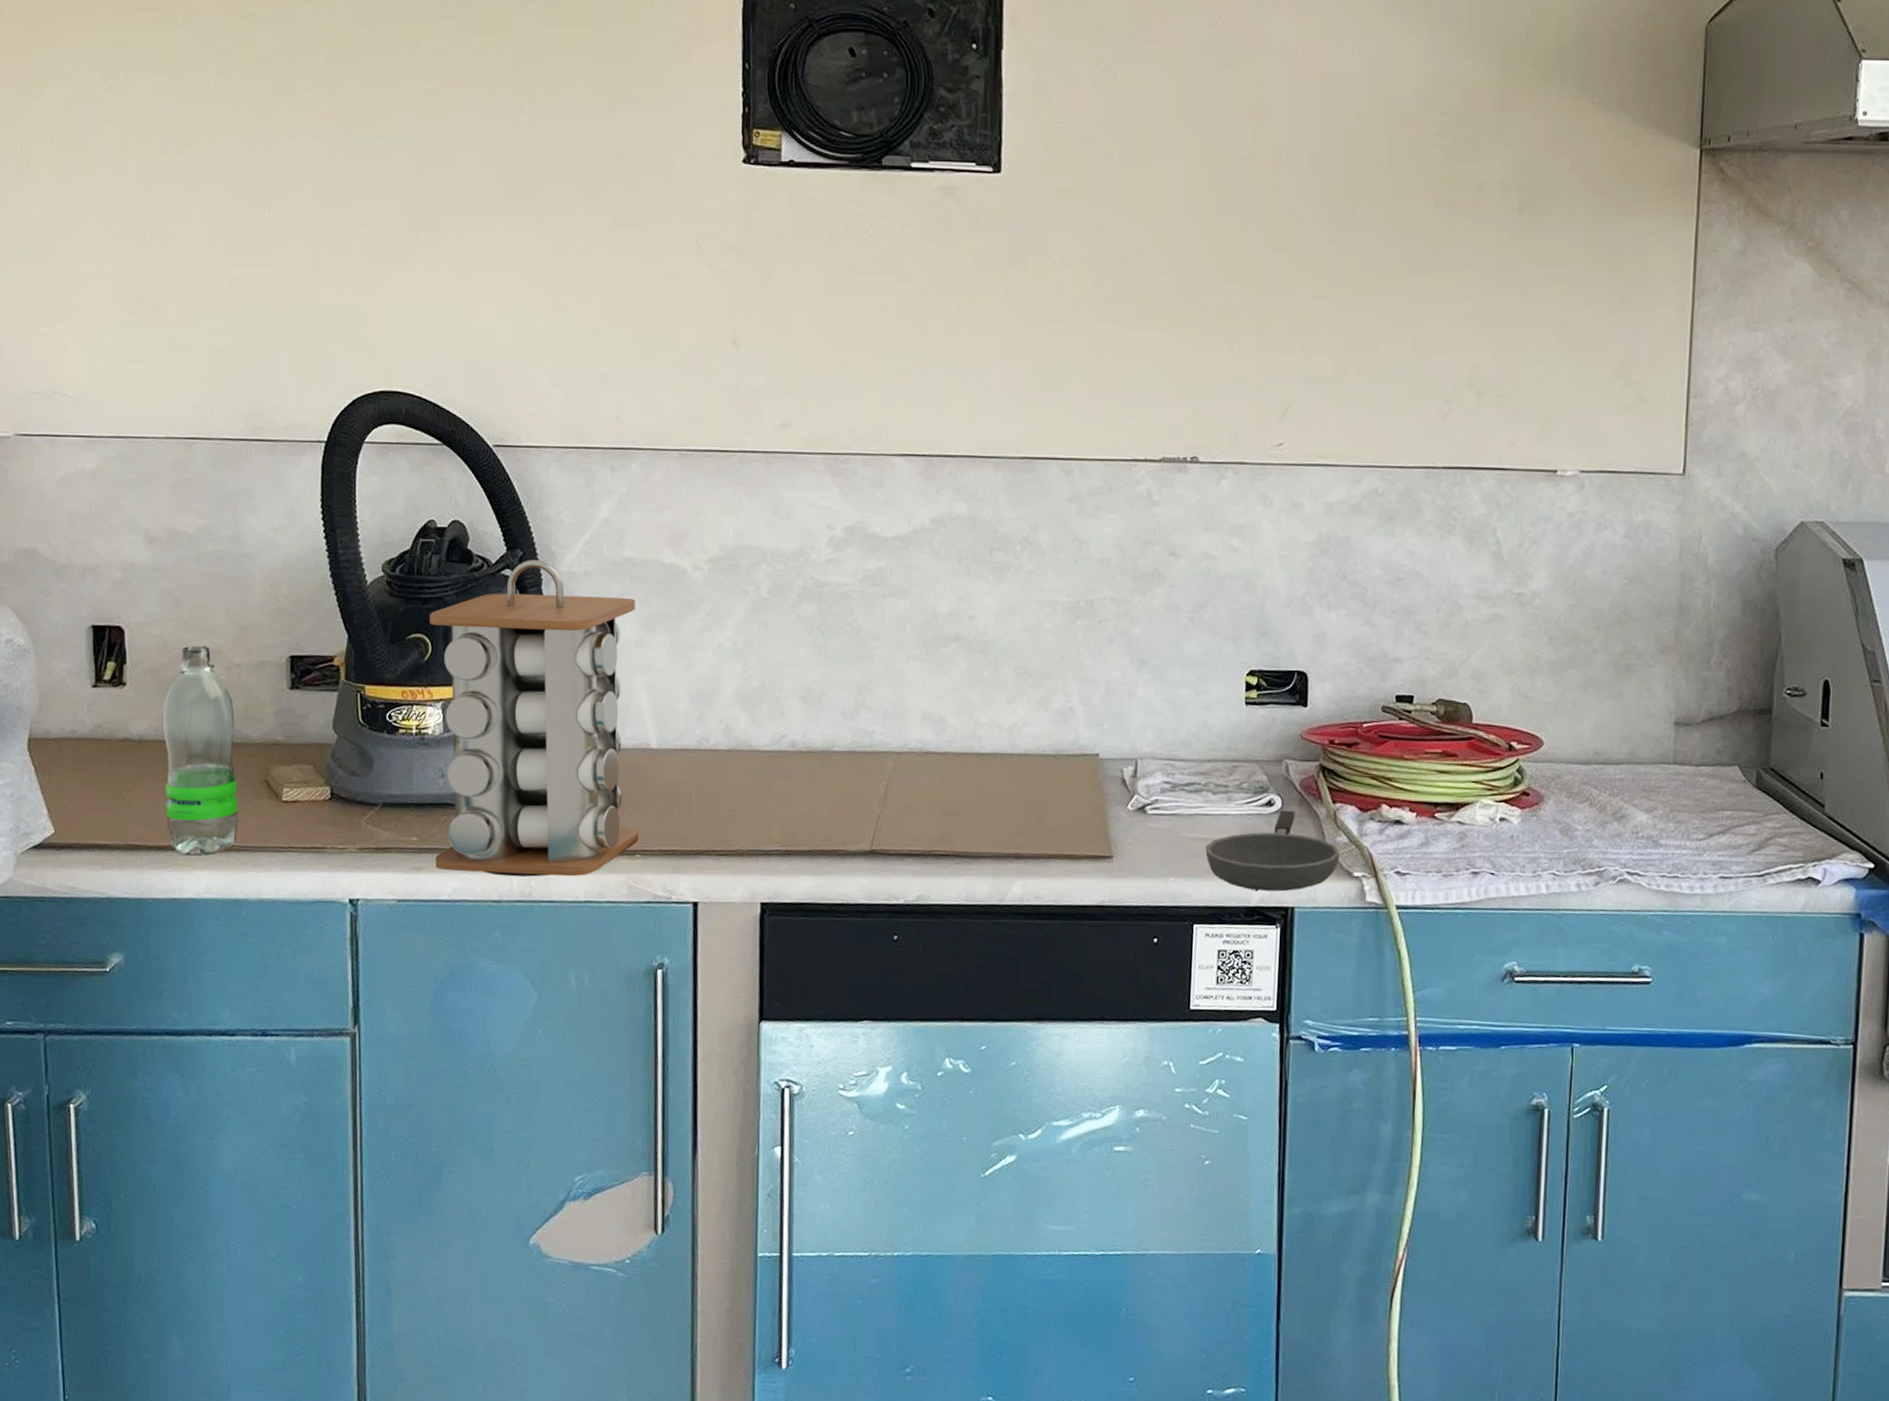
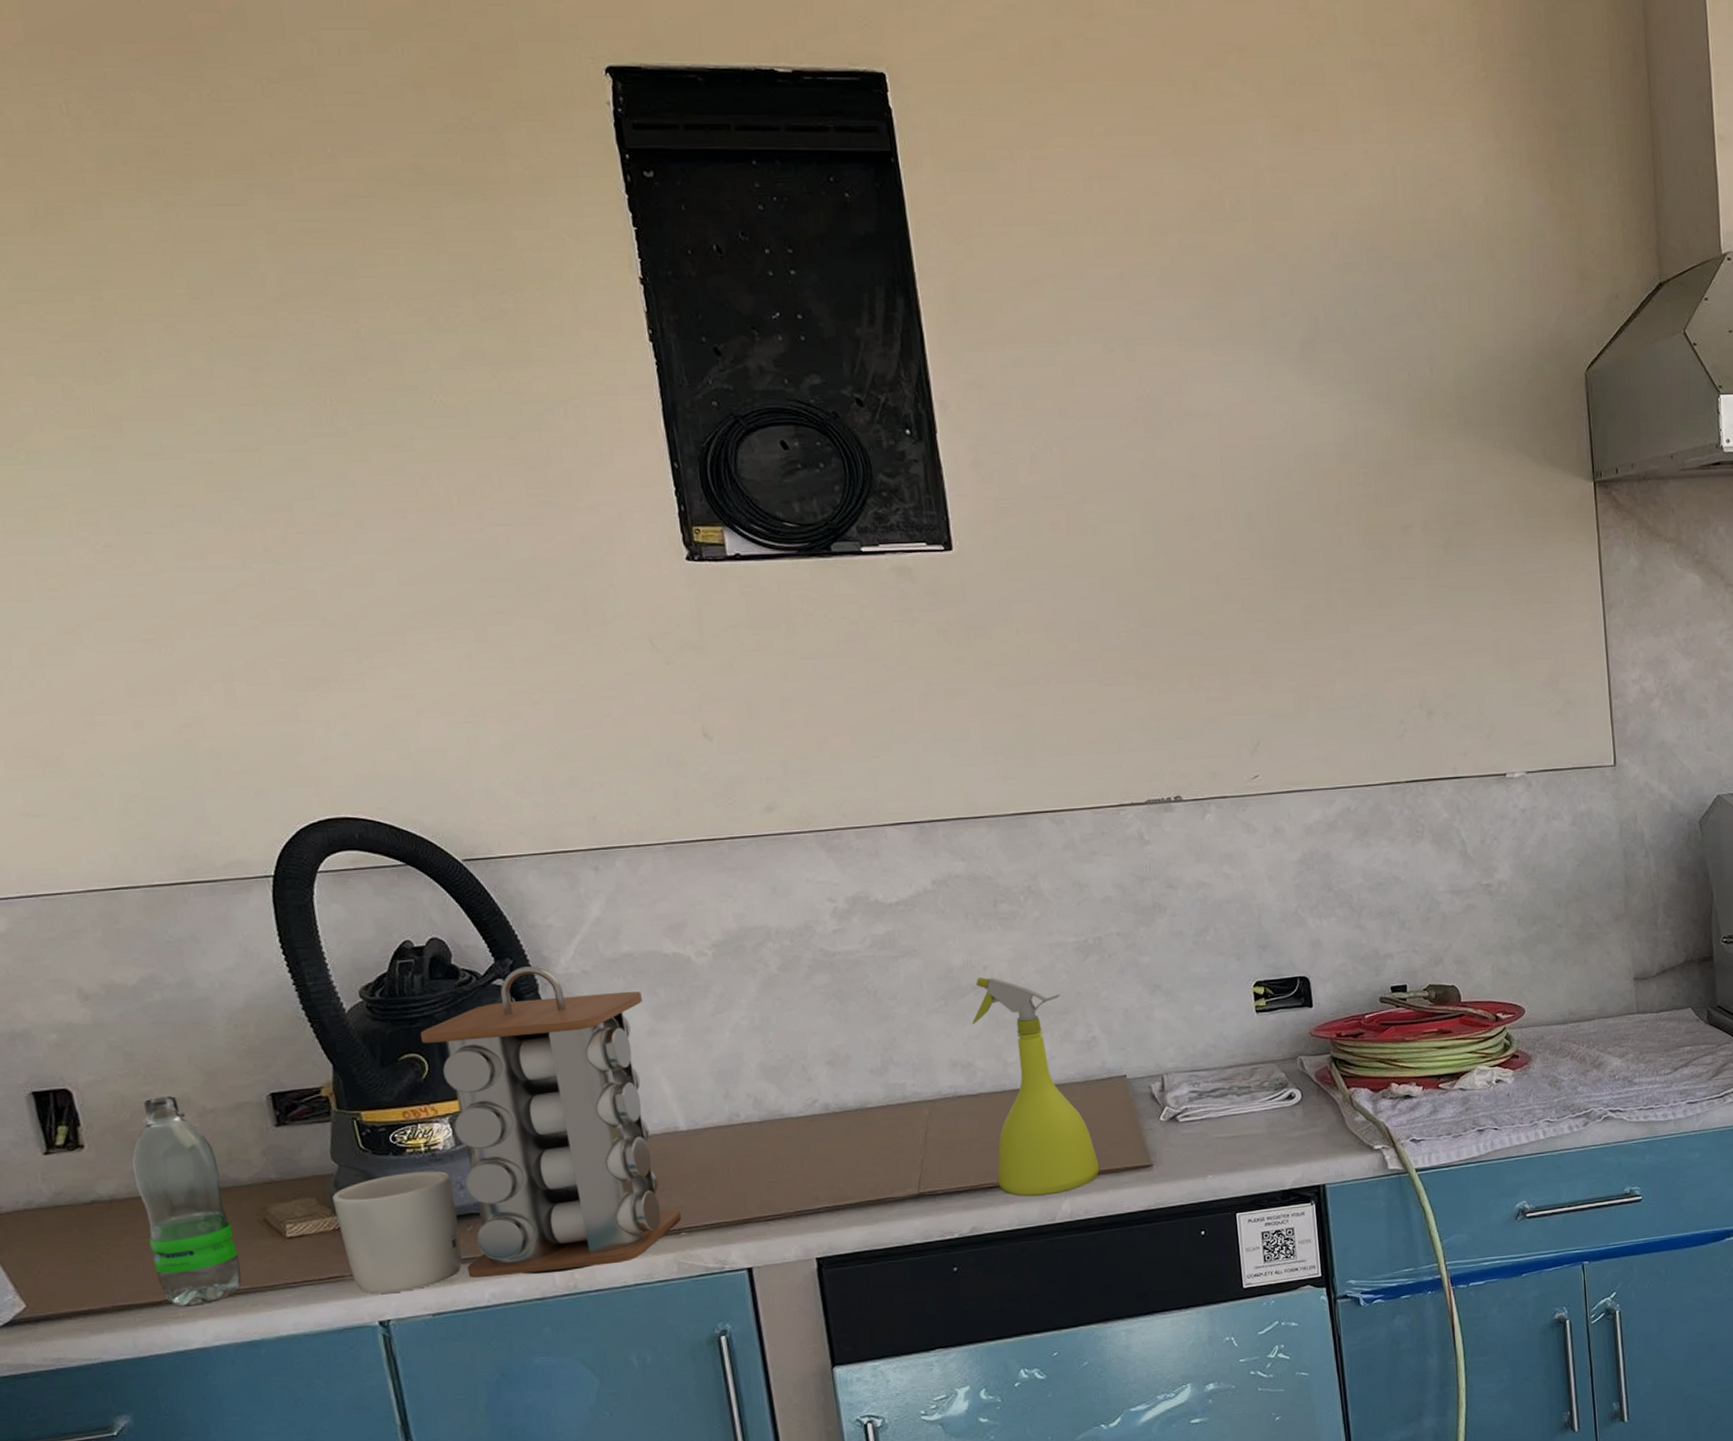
mug: none [327,752,435,873] -> present [332,1170,463,1294]
spray bottle: none [950,627,1057,873] -> present [972,977,1100,1197]
frying pan: present [1205,811,1340,892] -> none [1237,1101,1360,1175]

